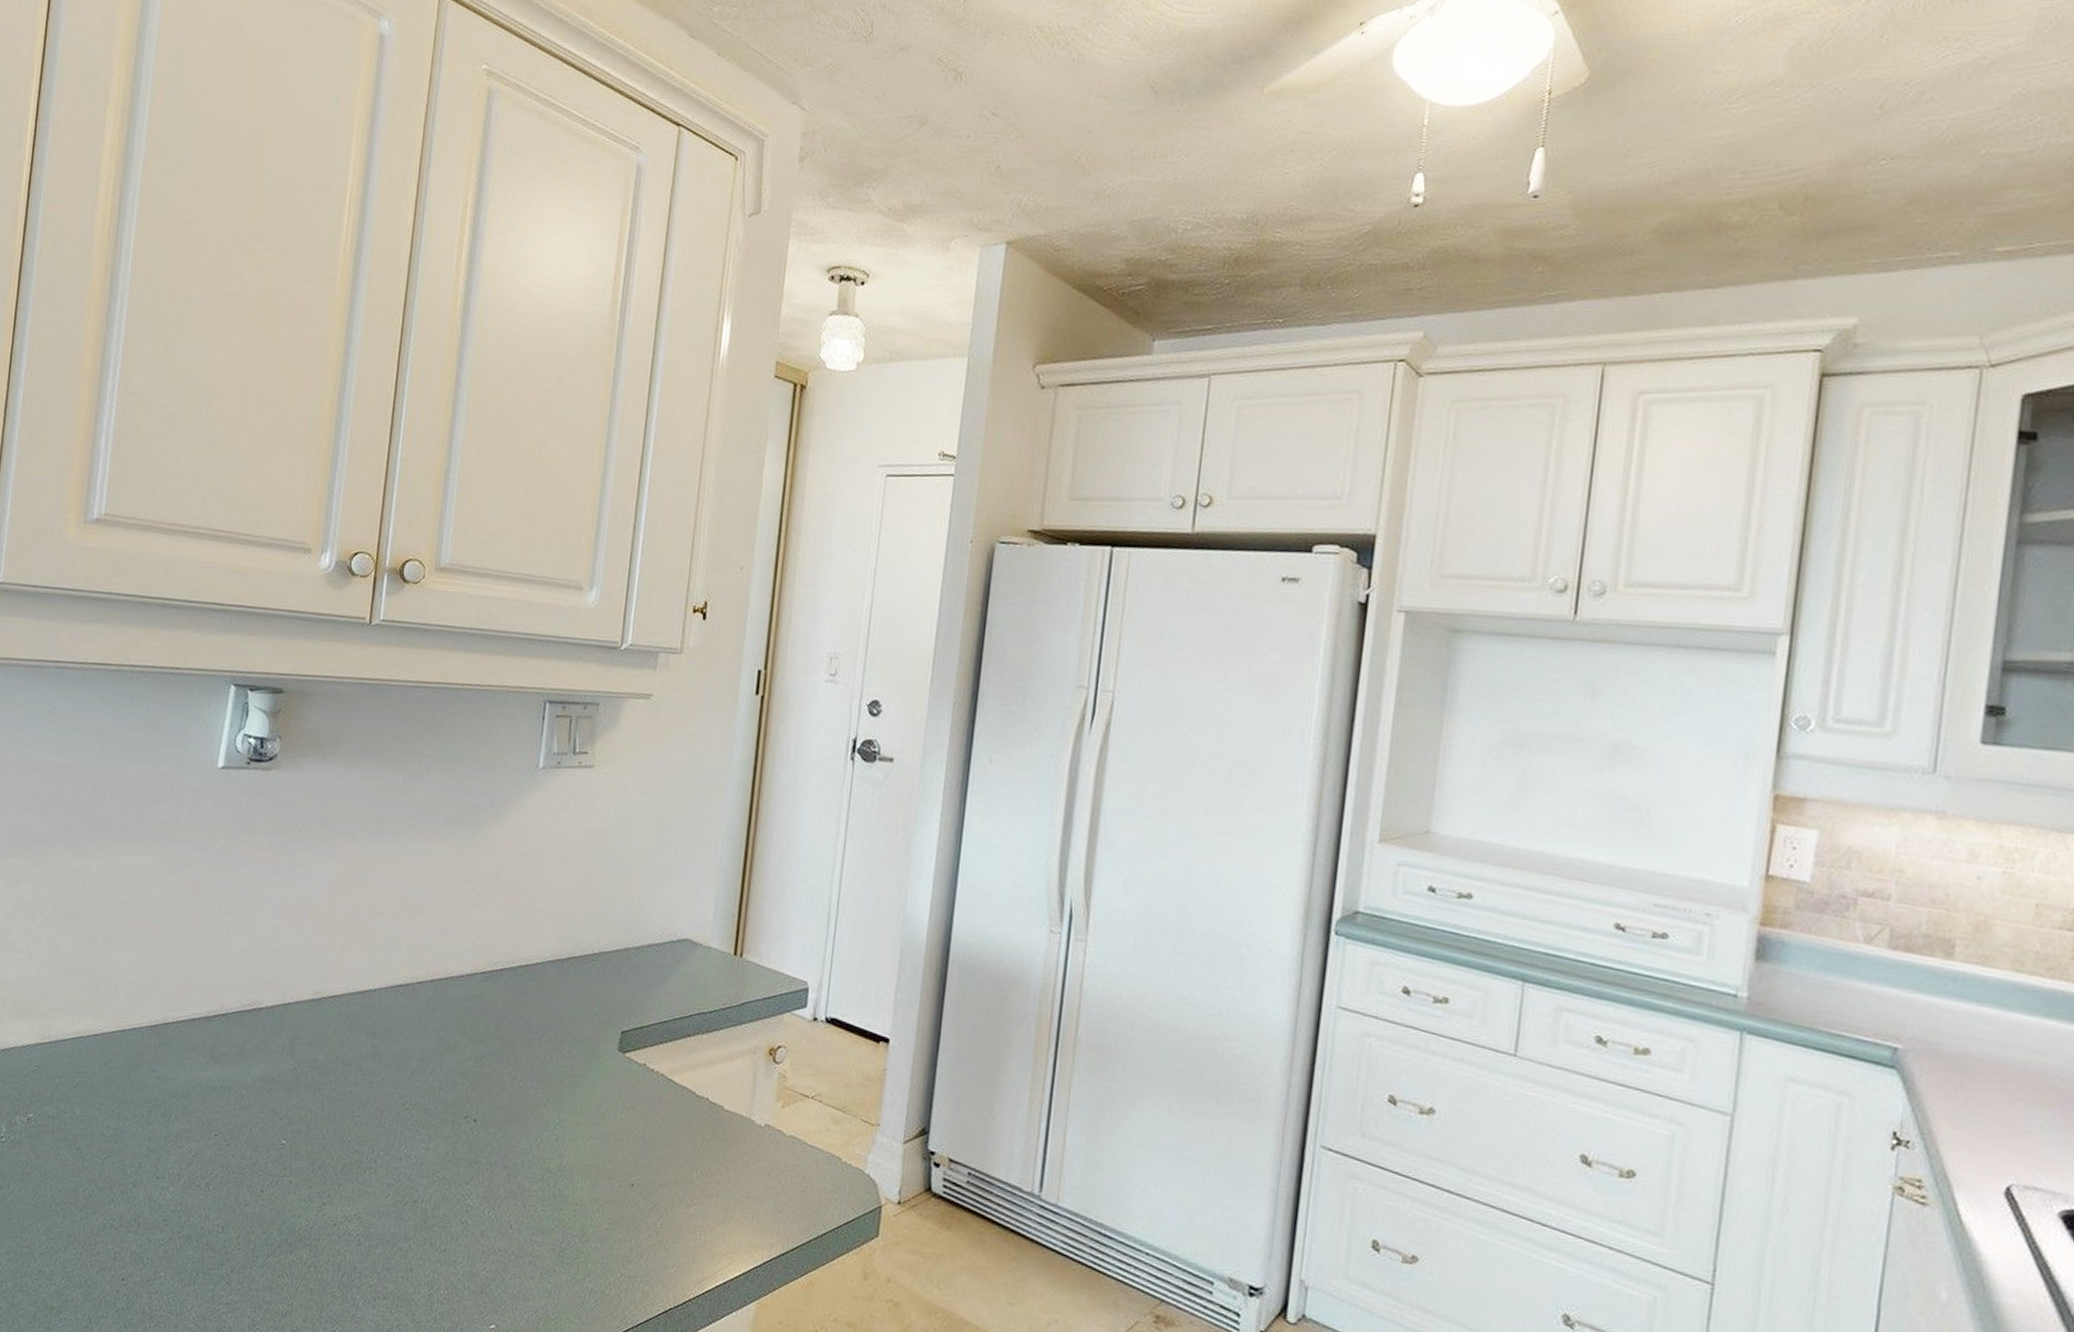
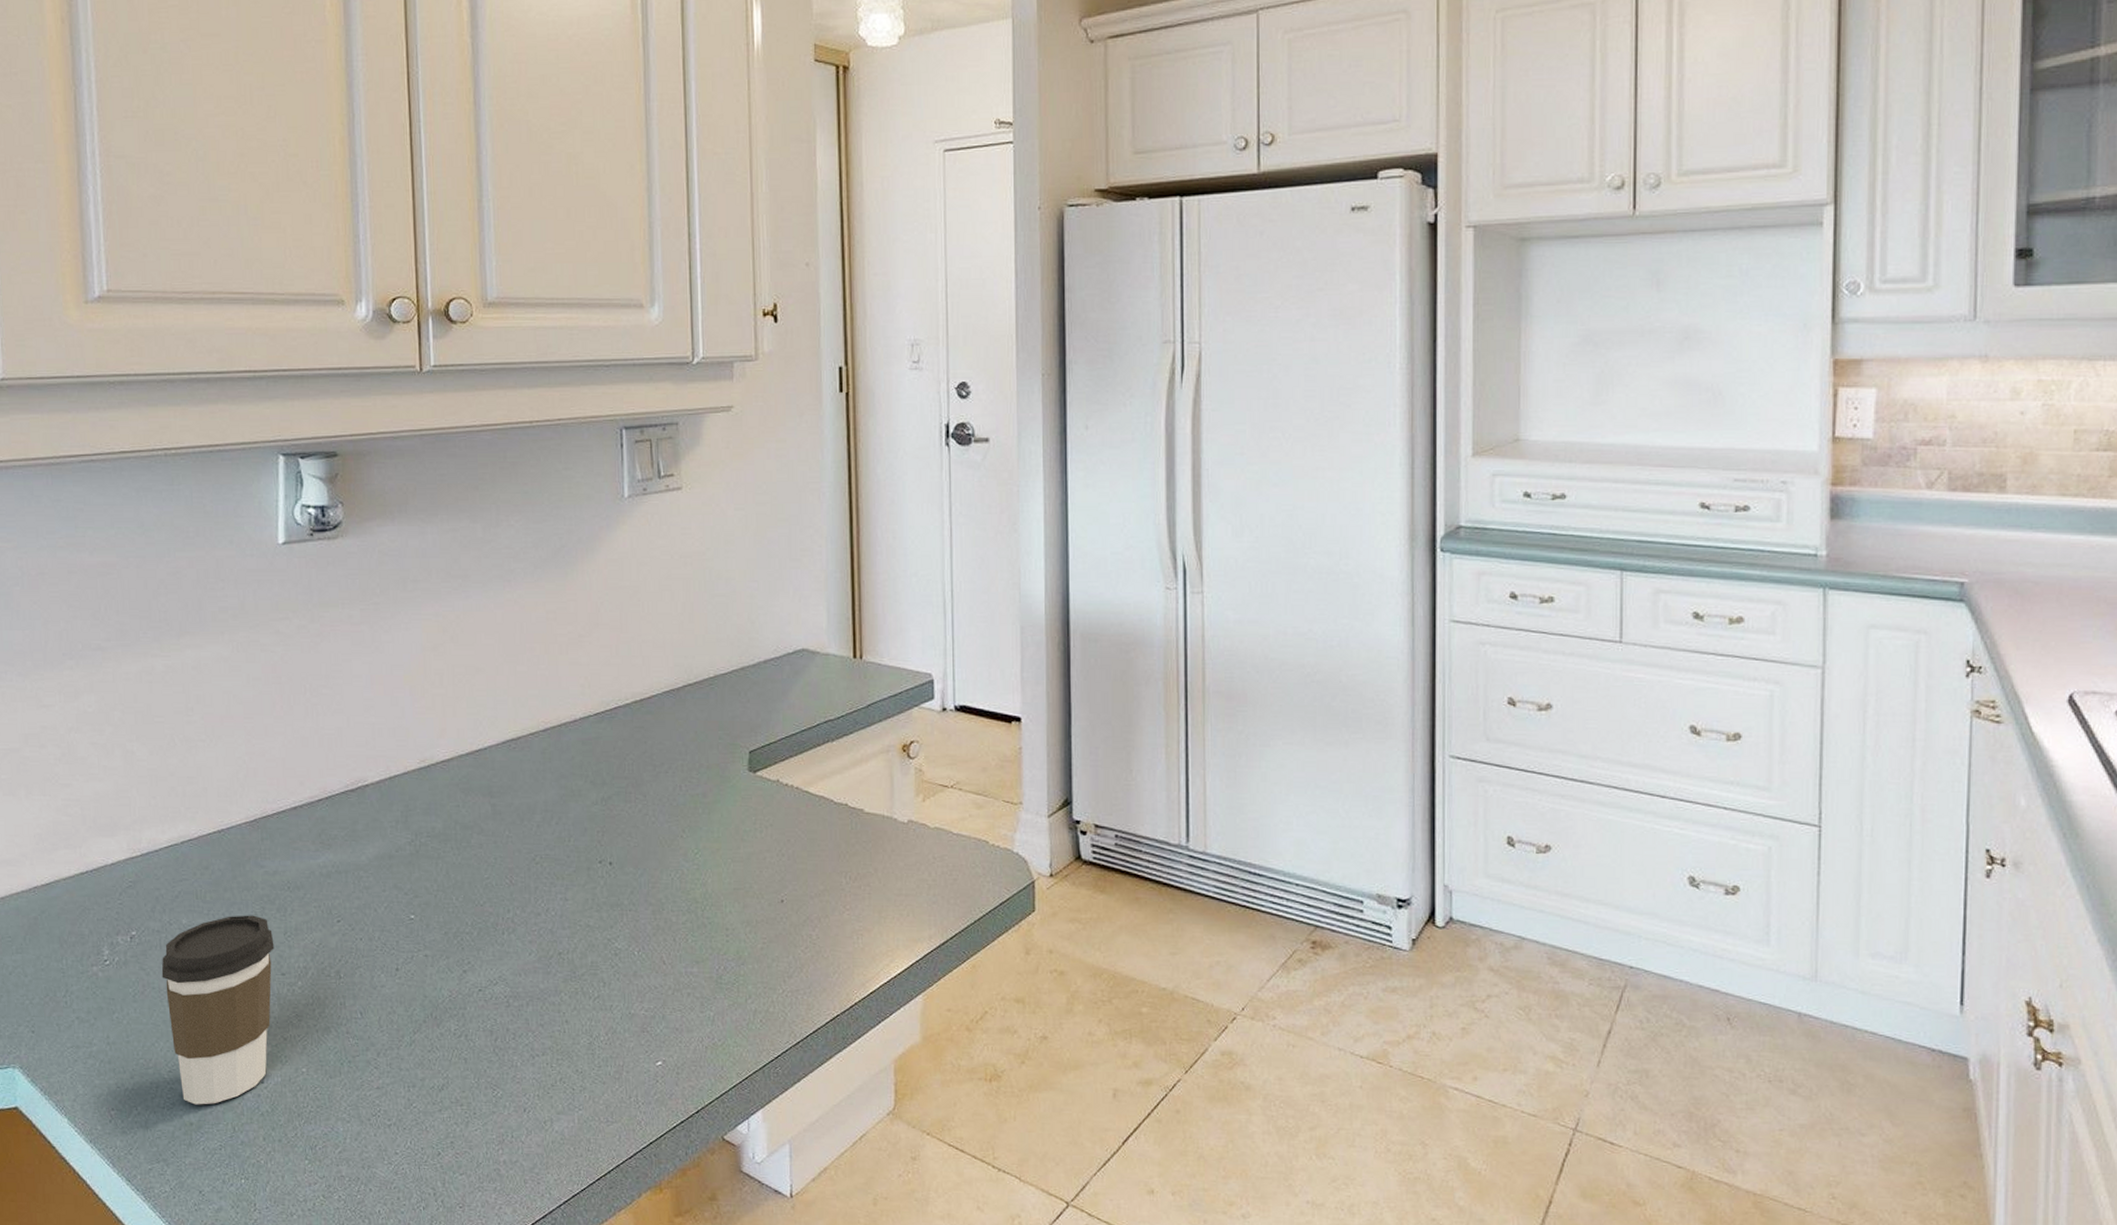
coffee cup: none [48,1113,155,1293] -> present [161,915,274,1105]

